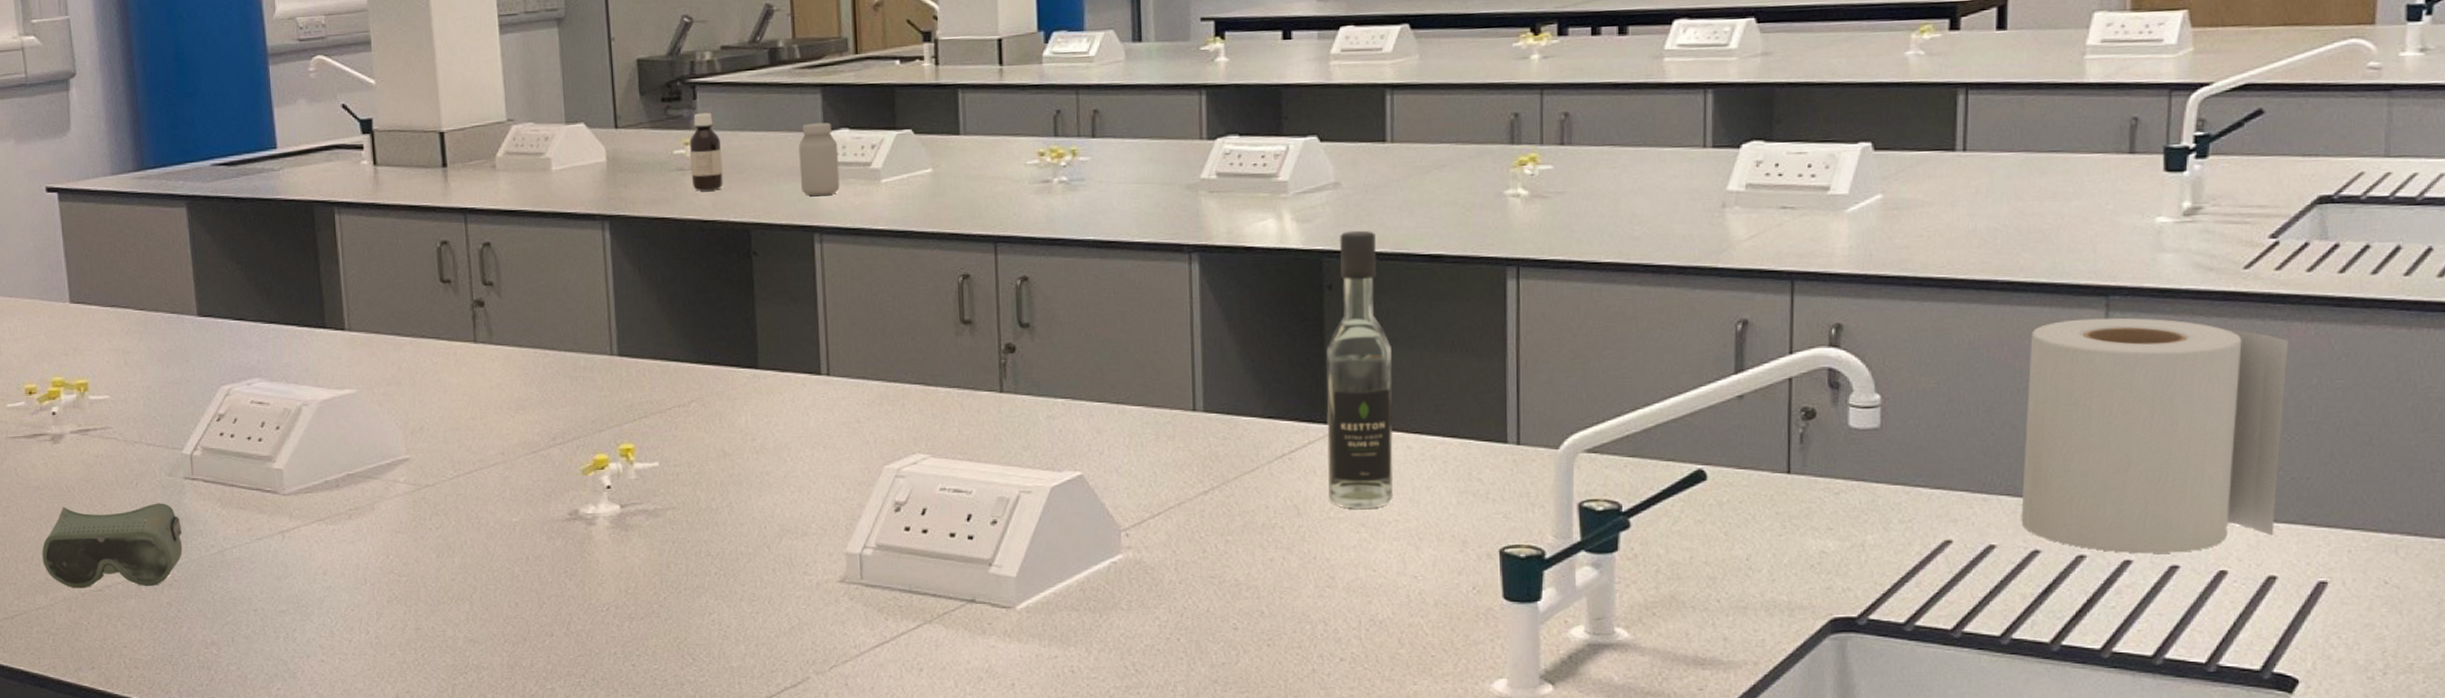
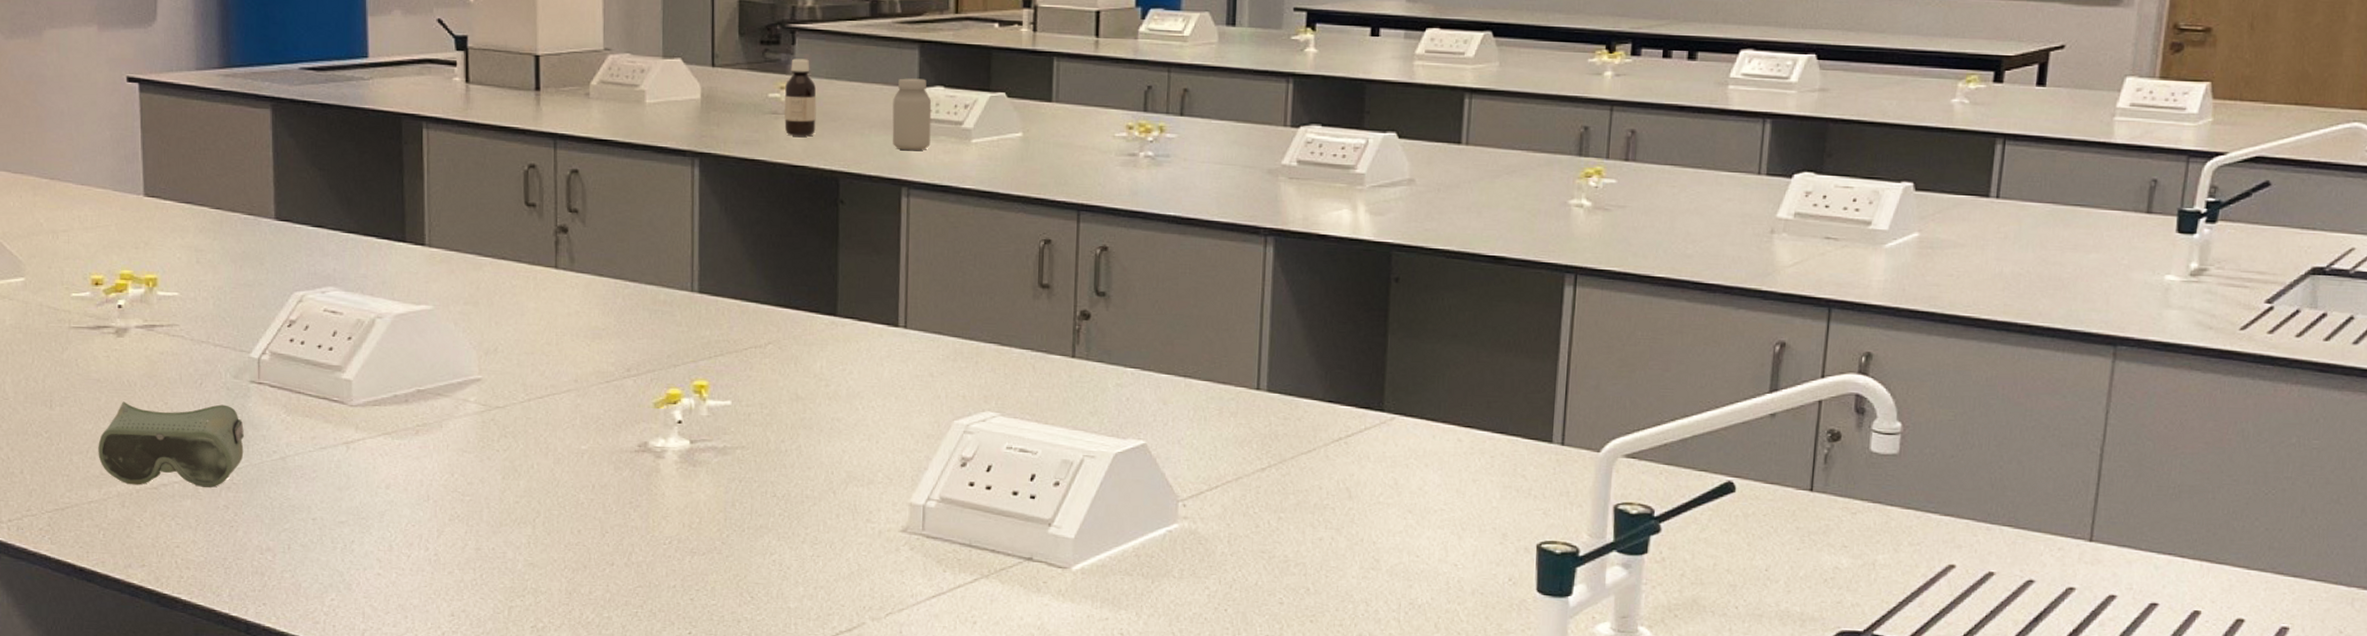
bottle: present [1325,230,1393,509] -> none [1379,227,1451,496]
paper towel roll: present [2021,317,2289,554] -> none [2020,365,2274,592]

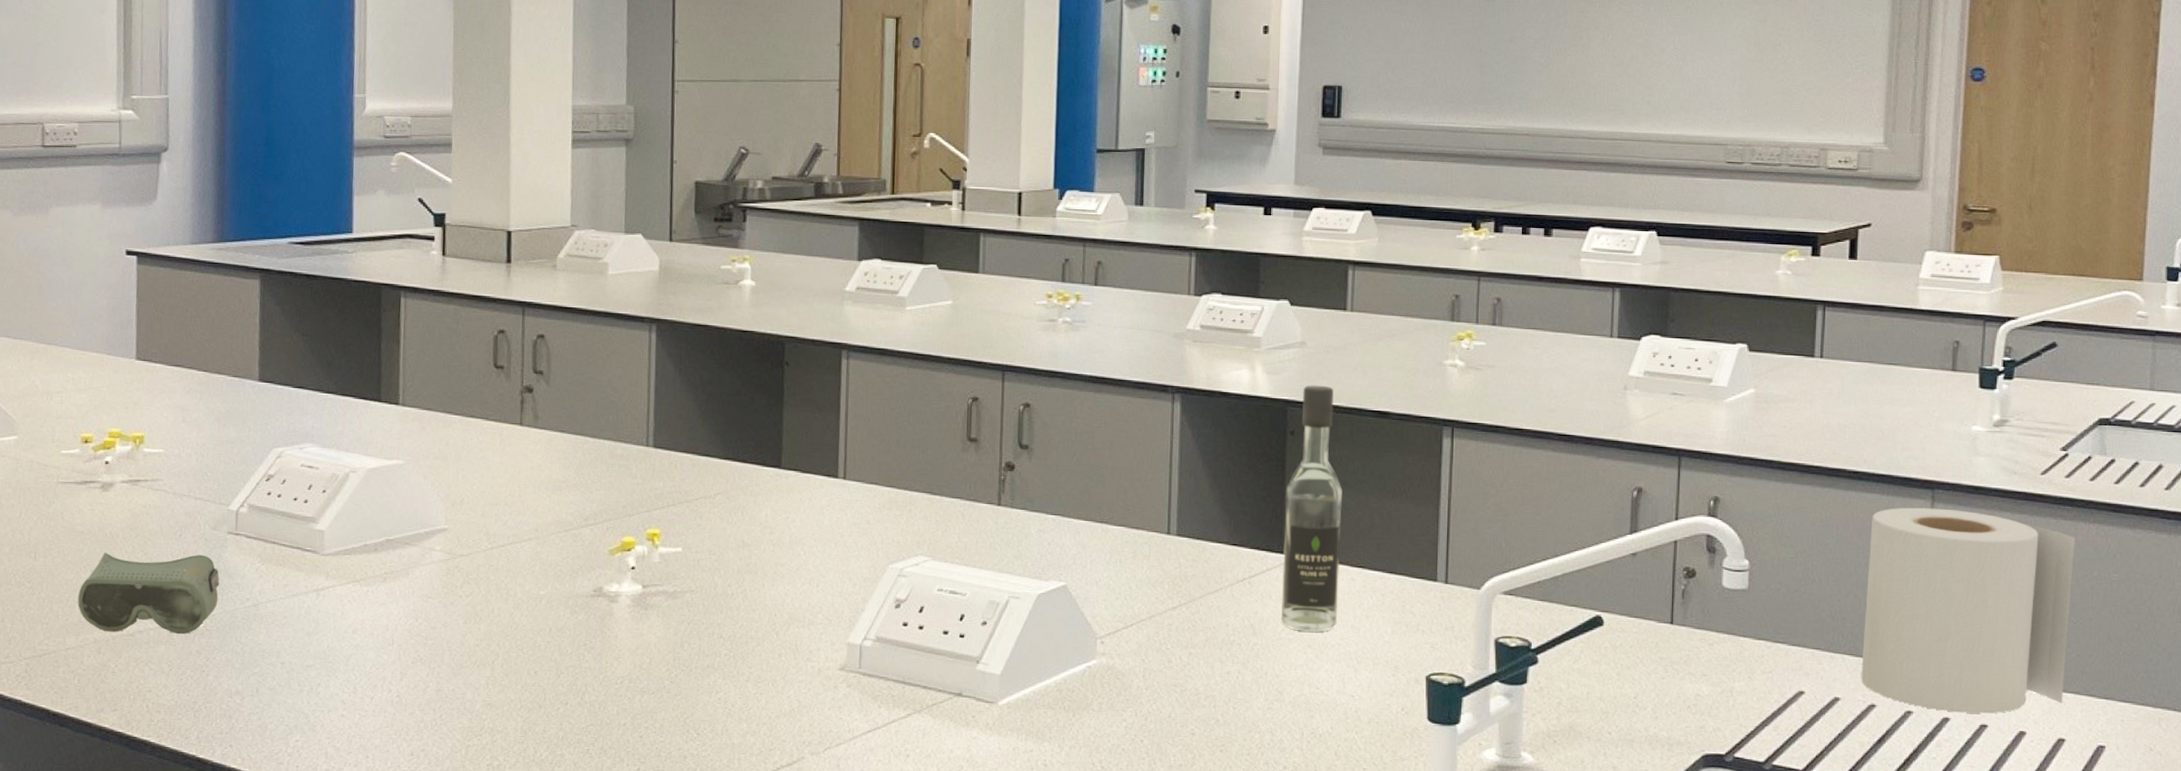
bottle: present [784,59,817,137] -> none [735,234,765,304]
jar: present [892,78,932,151] -> none [833,252,870,318]
bottle: none [1379,227,1451,496] -> present [1280,385,1342,632]
paper towel roll: none [2020,365,2274,592] -> present [1861,507,2075,714]

